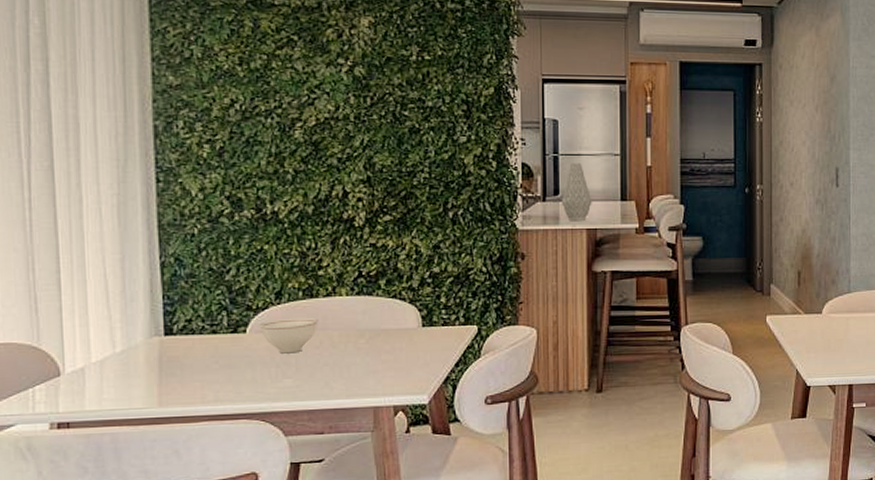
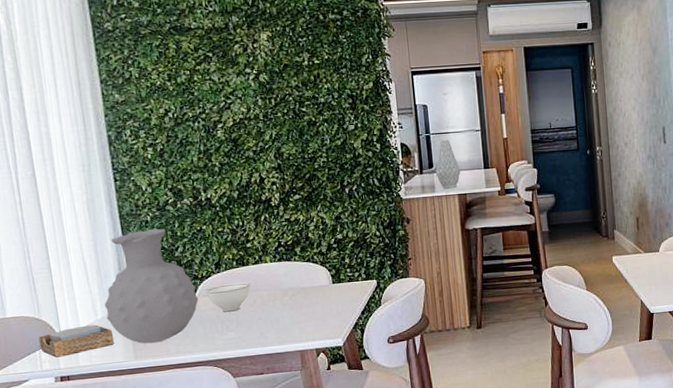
napkin holder: none [34,359,134,398] -> present [38,324,115,358]
vase: none [126,244,250,388] -> present [104,228,199,344]

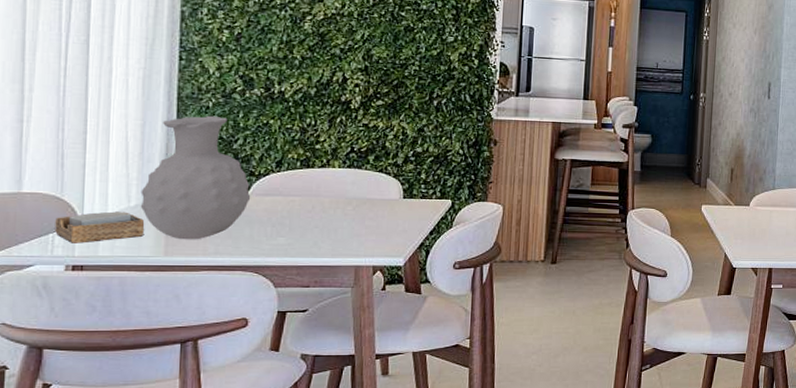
bowl: present [205,281,251,312] -> none [260,184,313,215]
vase: present [435,139,461,189] -> none [531,64,559,115]

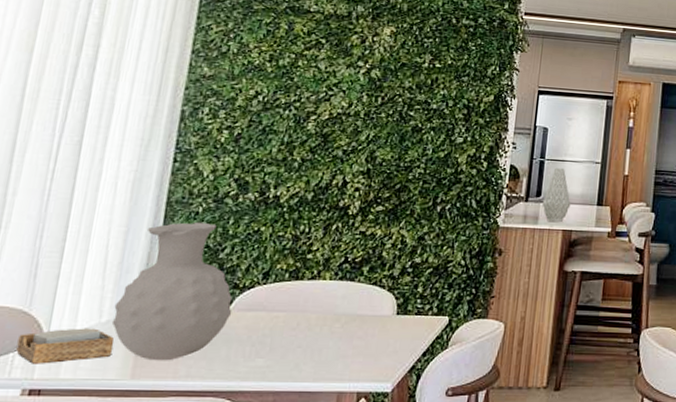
vase: none [531,64,559,115] -> present [542,167,571,223]

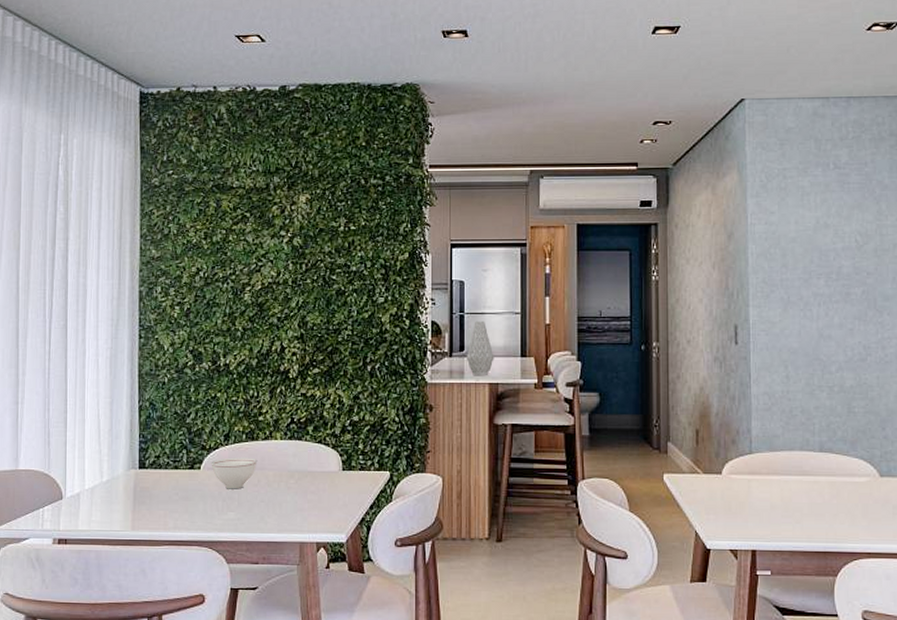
napkin holder: present [16,328,115,364] -> none [44,487,115,518]
vase: present [111,221,233,361] -> none [111,391,203,515]
bowl: none [242,298,300,333] -> present [211,457,258,489]

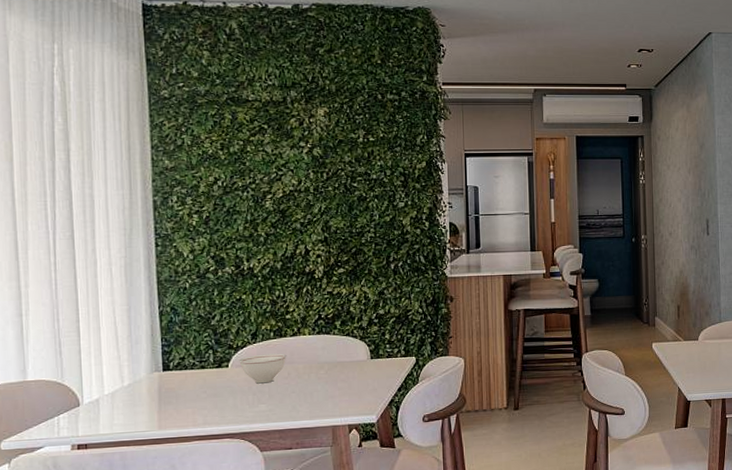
vase: present [466,321,494,376] -> none [482,221,507,270]

